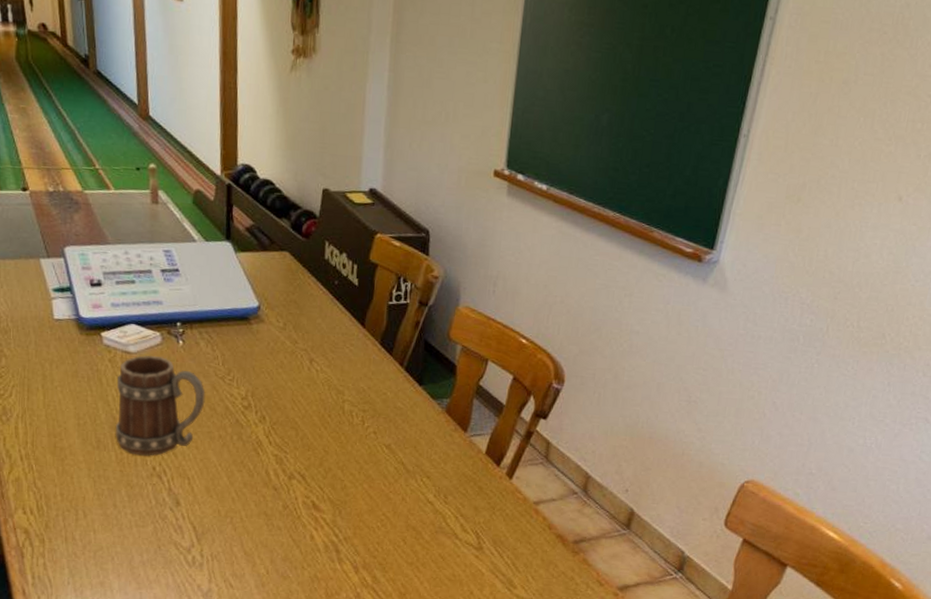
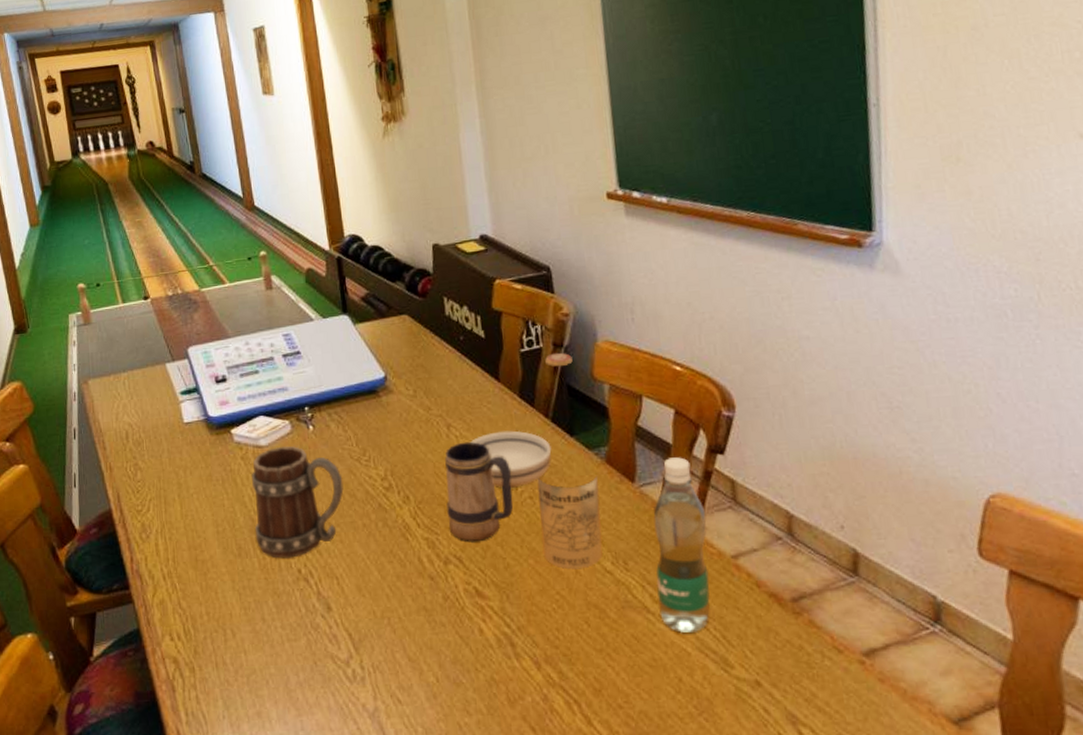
beer mug: none [297,376,362,463] -> present [445,441,513,541]
bowl: none [329,371,401,423] -> present [470,430,552,489]
beer bottle: none [377,310,437,498] -> present [536,352,603,570]
bottle: none [466,416,521,559] -> present [653,457,711,634]

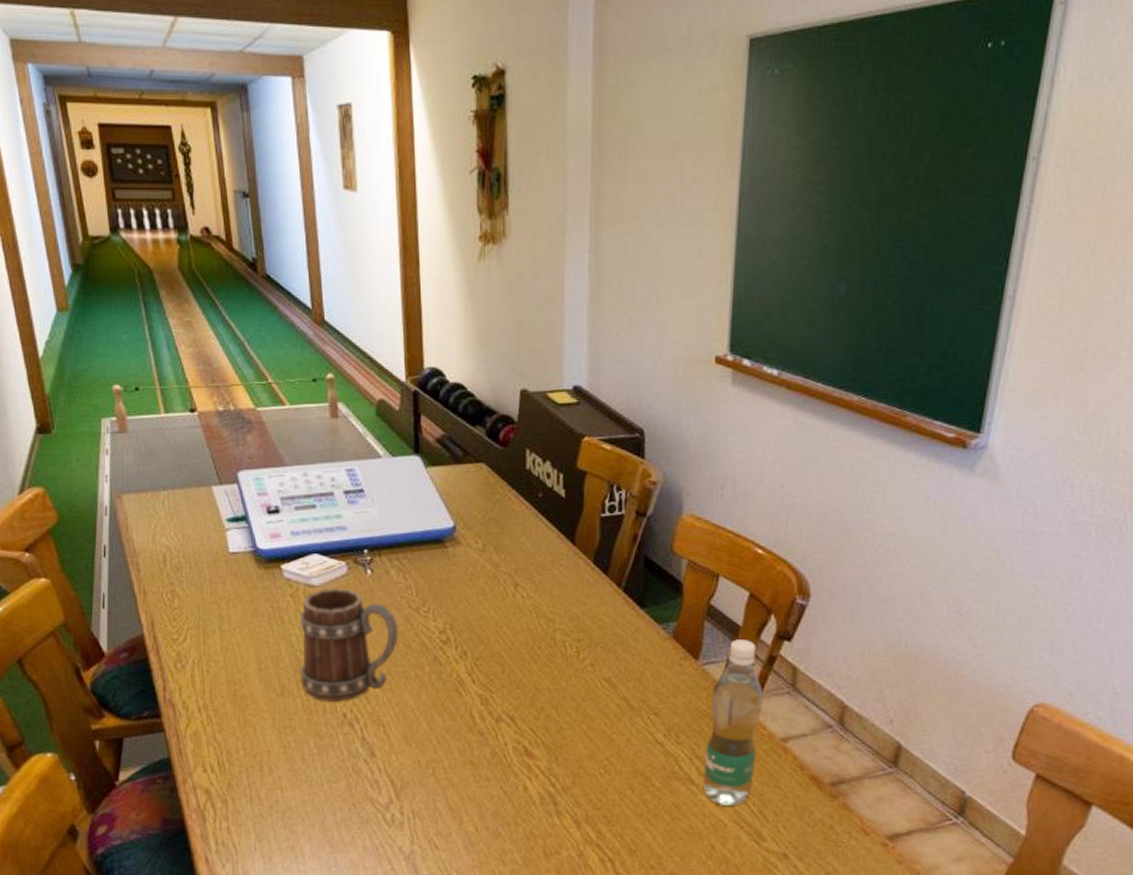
beer mug: present [445,441,513,541] -> none [504,603,576,702]
bowl: present [470,430,552,489] -> none [536,596,620,654]
beer bottle: present [536,352,603,570] -> none [597,521,663,739]

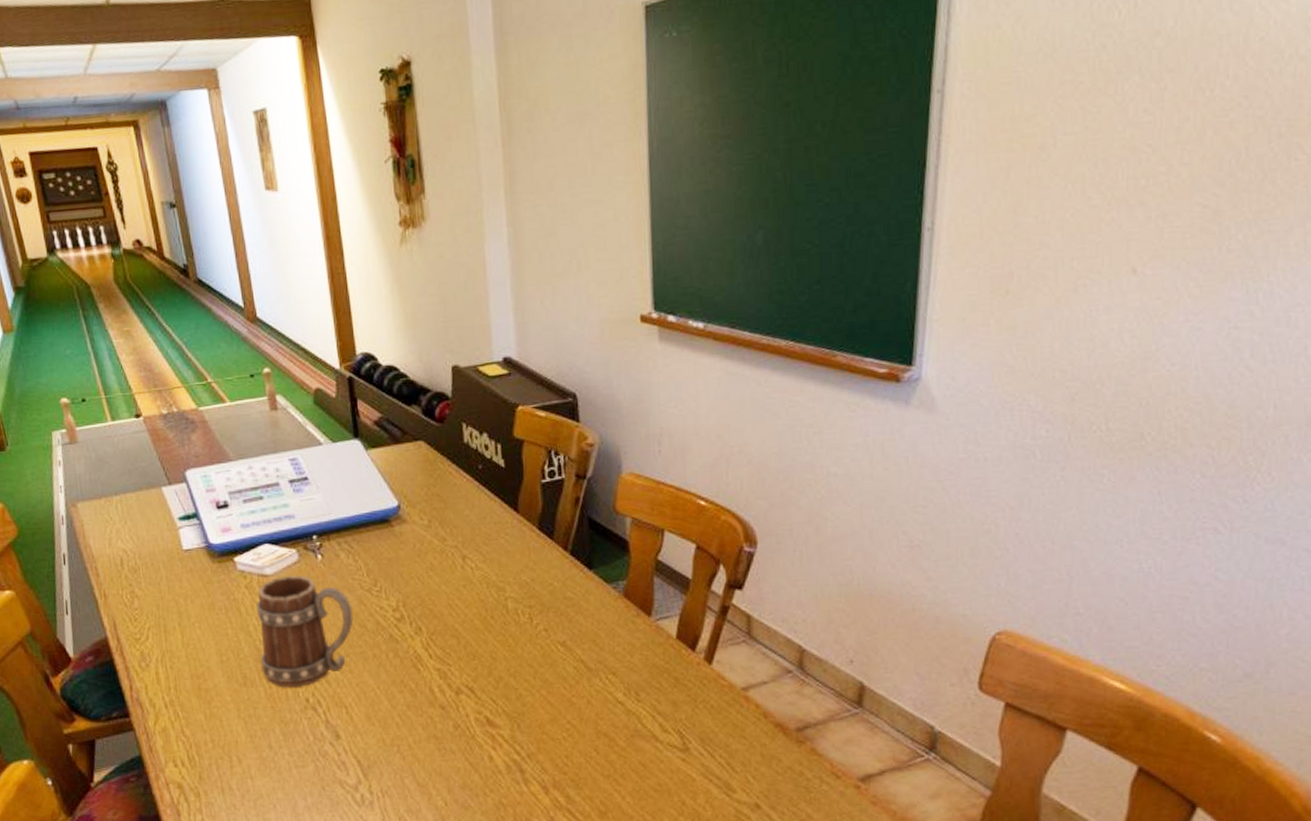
bottle: present [703,639,764,807] -> none [666,592,720,761]

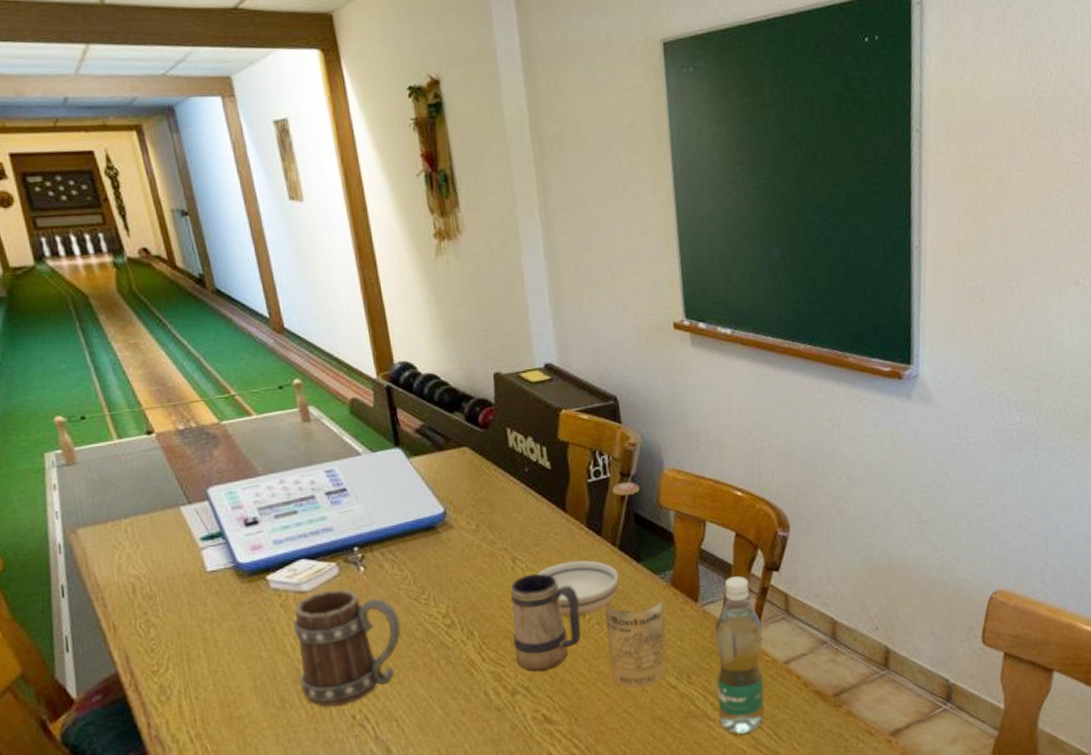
beer mug: none [459,573,528,672] -> present [510,573,581,671]
bowl: none [486,562,569,621] -> present [536,559,619,617]
beer bottle: none [553,484,616,700] -> present [604,481,668,689]
bottle: none [666,592,720,761] -> present [714,576,765,735]

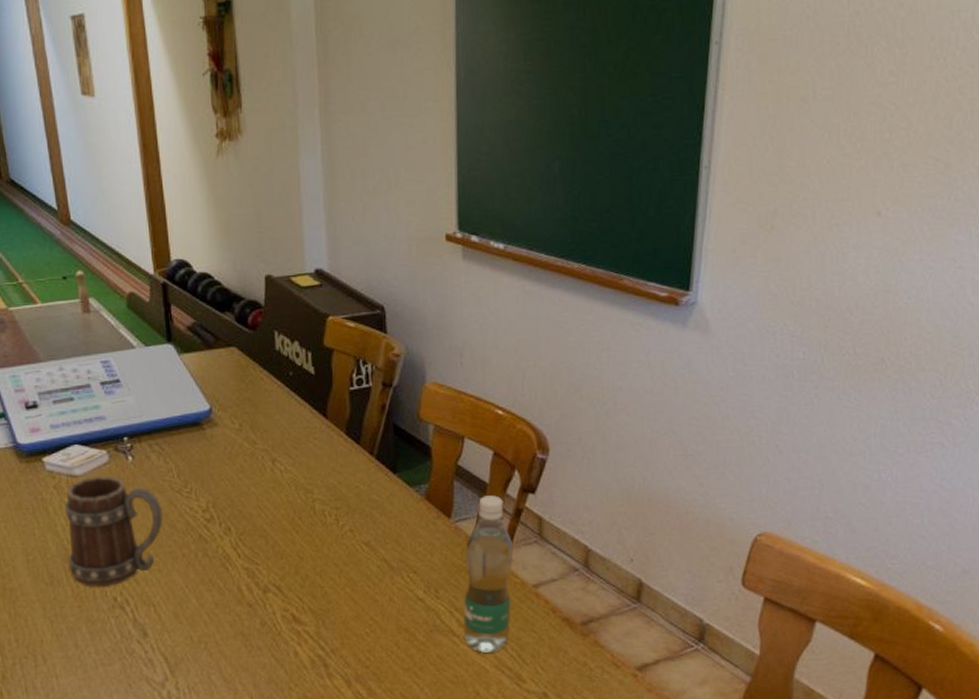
beer mug: present [510,573,581,671] -> none [268,476,334,571]
bowl: present [536,559,619,617] -> none [294,466,374,522]
beer bottle: present [604,481,668,689] -> none [358,392,417,598]

